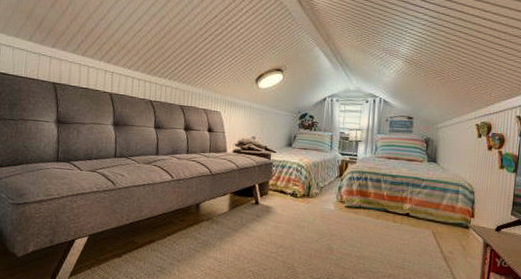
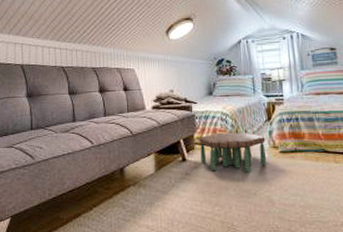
side table: none [272,182,334,221] -> present [198,132,267,172]

